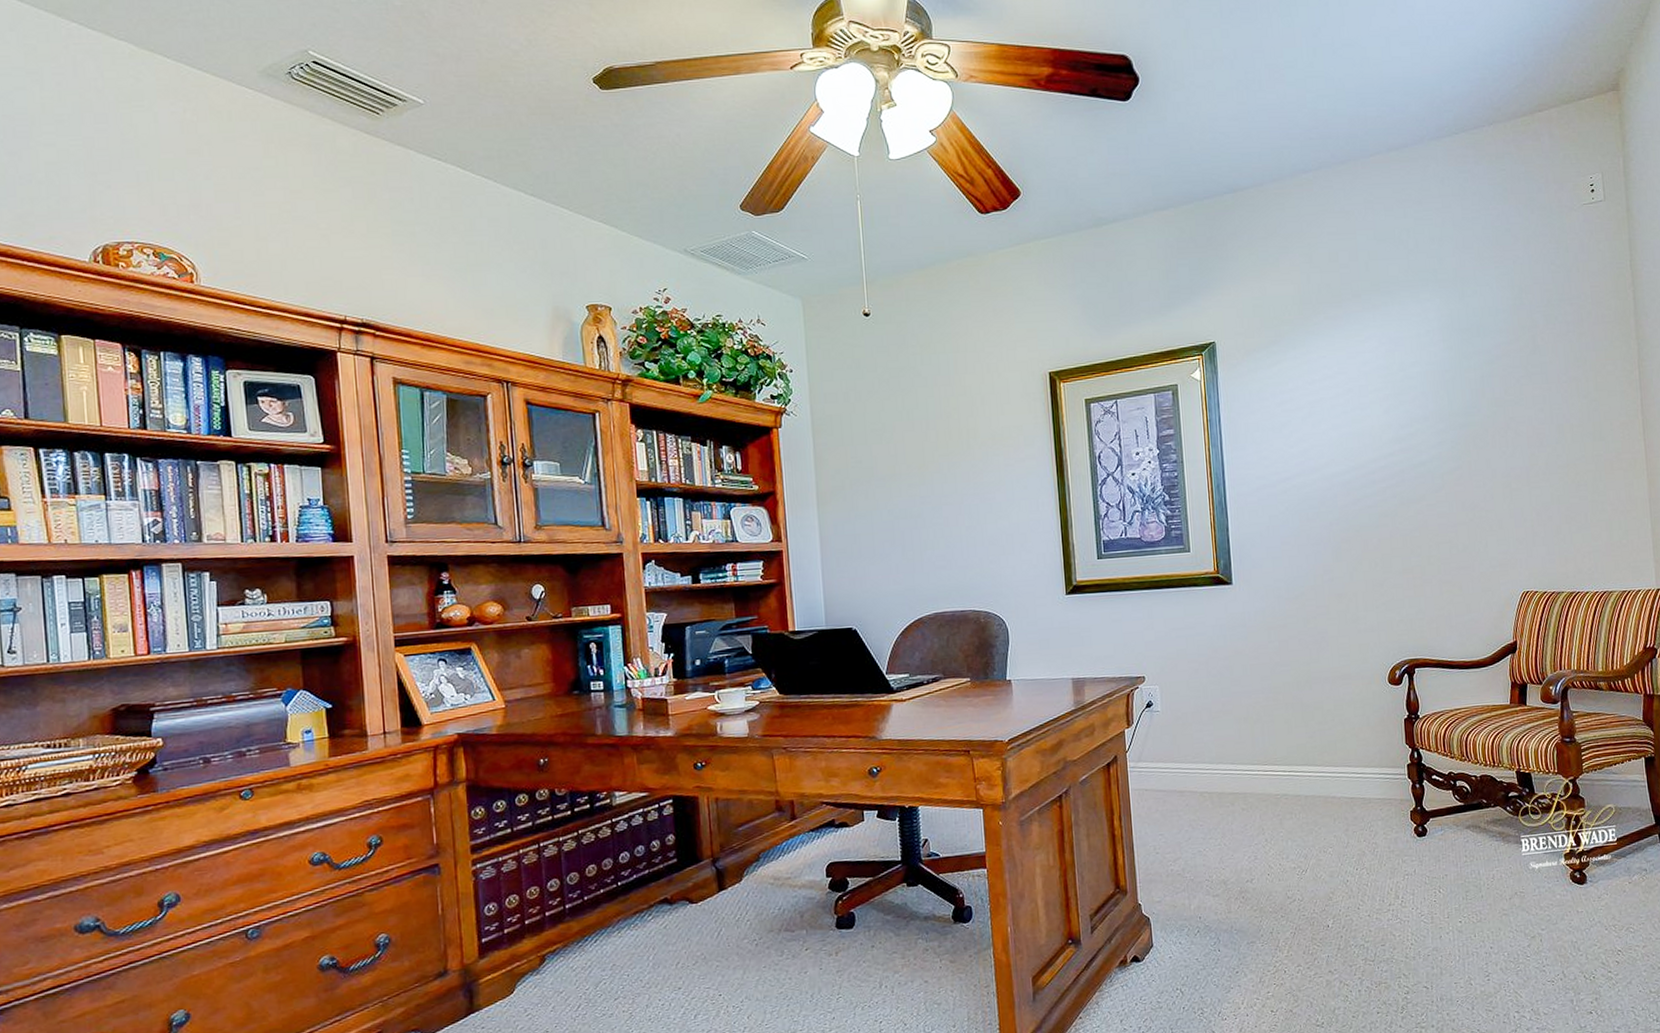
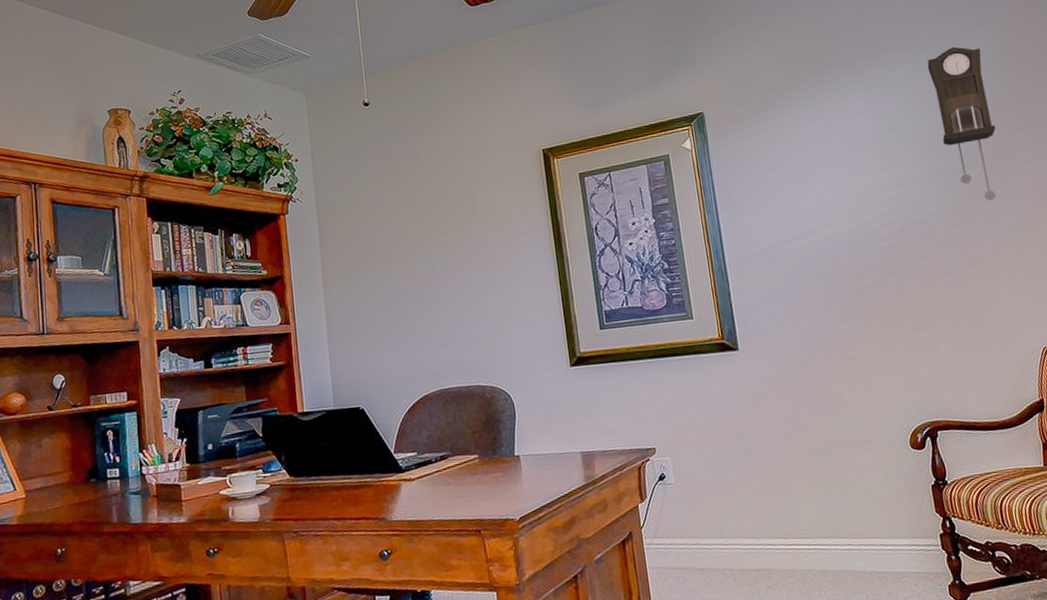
pendulum clock: none [1442,287,1503,446] -> present [927,46,996,201]

